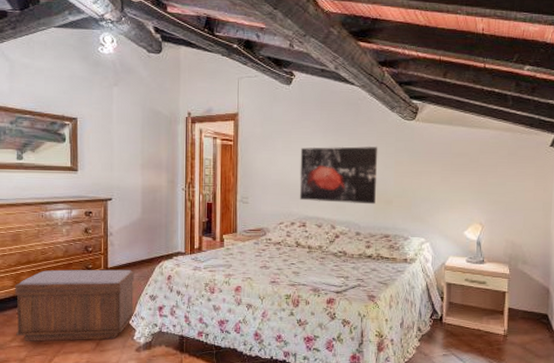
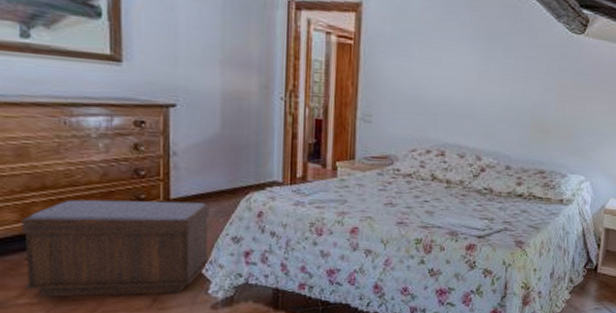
wall art: present [299,146,378,205] -> none [438,56,539,134]

